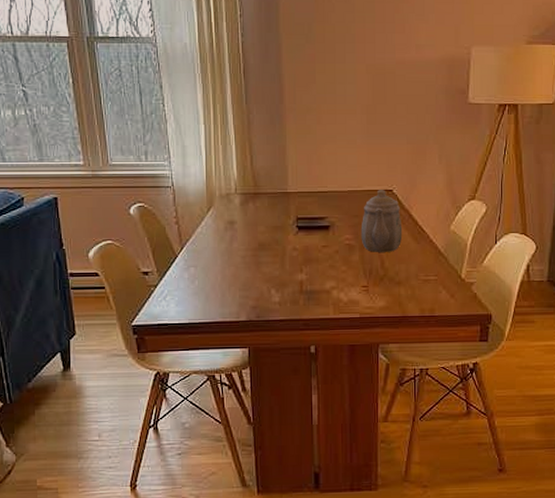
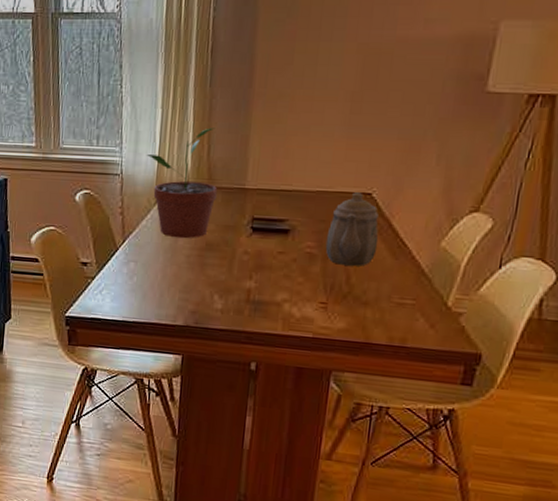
potted plant: none [194,140,264,242] -> present [146,128,218,239]

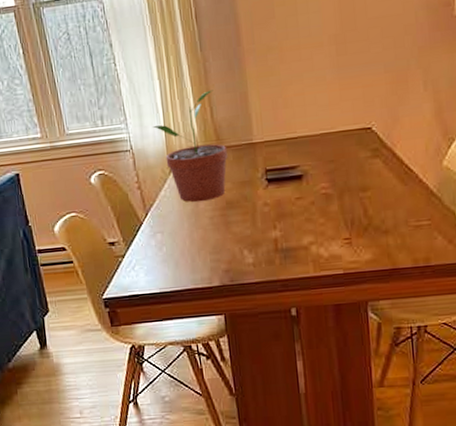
teapot: present [325,192,379,266] -> none [337,128,387,200]

